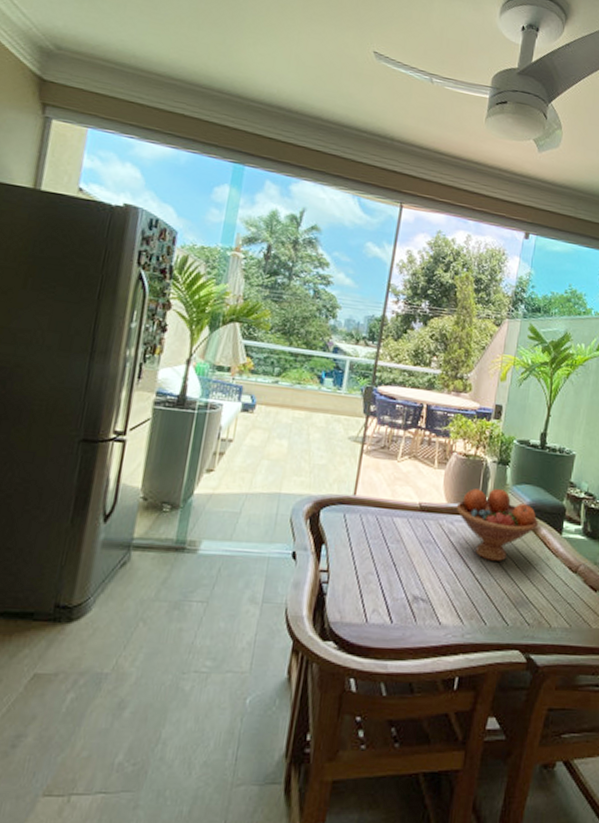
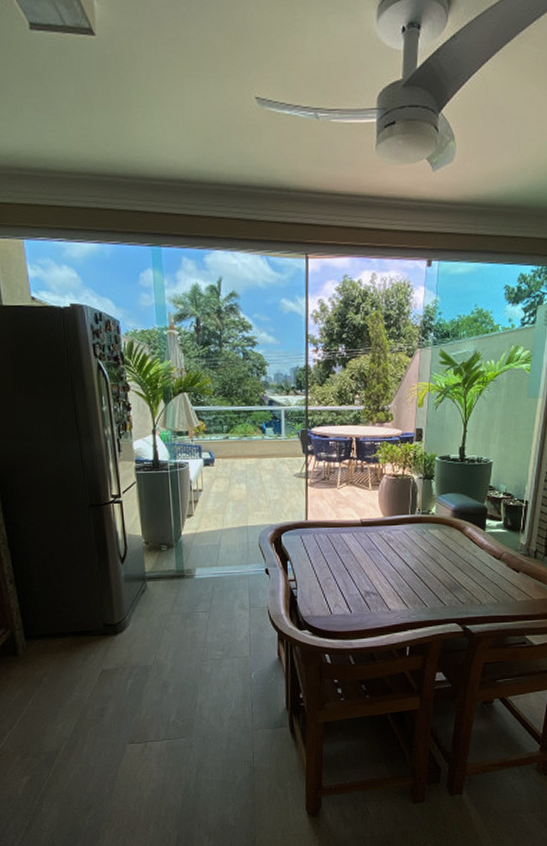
fruit bowl: present [456,488,539,562] -> none [391,500,465,559]

